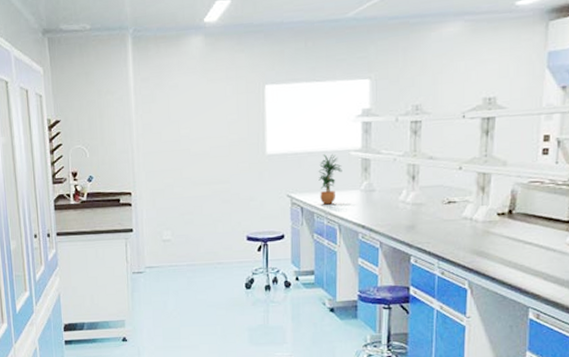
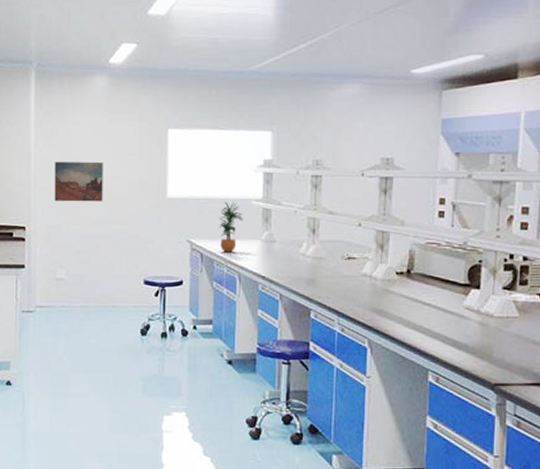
wall art: none [155,124,204,166] -> present [54,161,103,202]

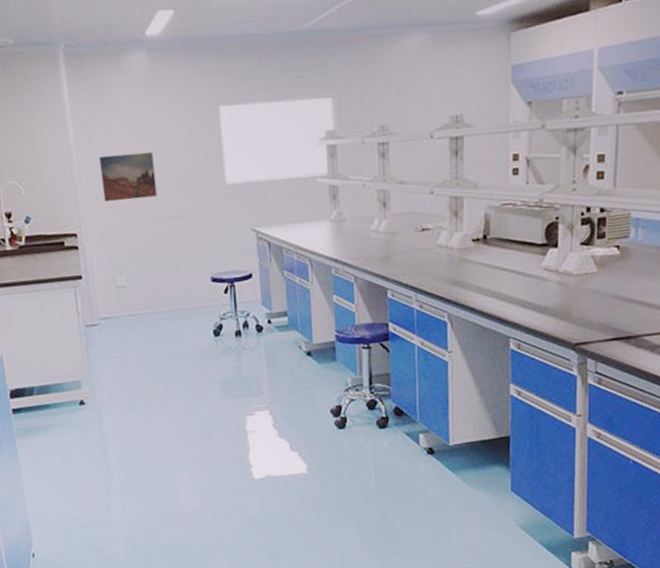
potted plant: present [219,201,243,253] -> none [284,181,310,238]

